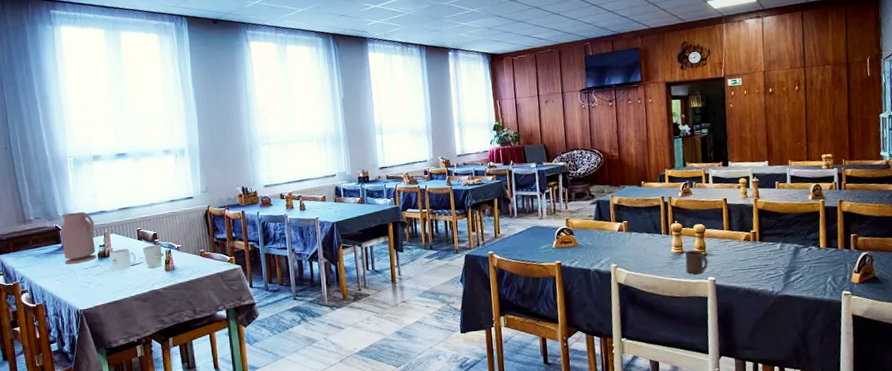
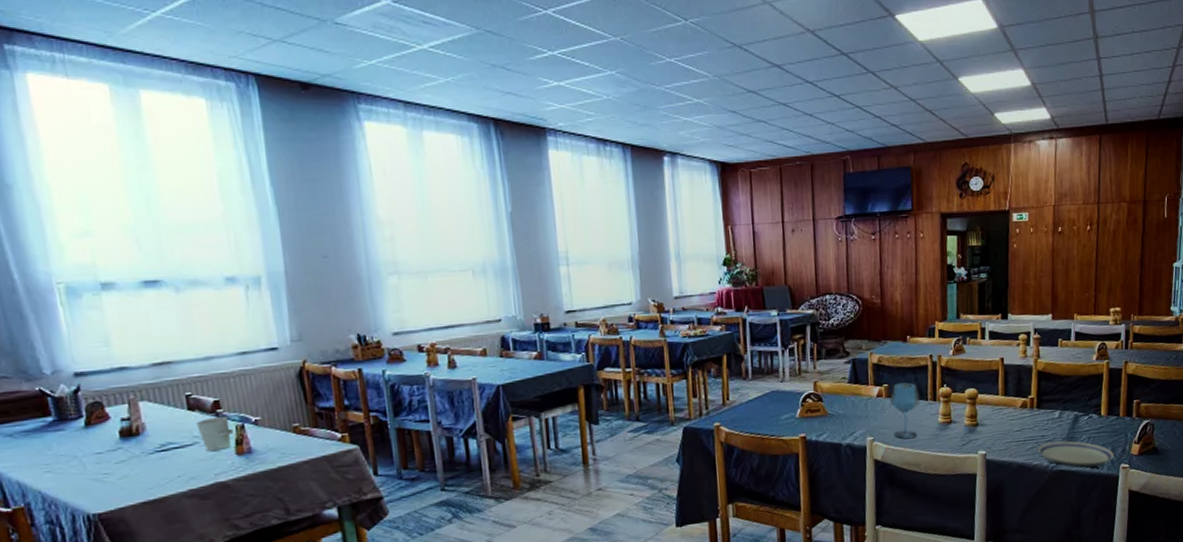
water jug: present [60,211,97,264] -> none [47,367,117,447]
mug: present [109,248,137,272] -> none [139,422,187,458]
wine glass: none [629,219,655,266] -> present [890,382,921,439]
cup: present [685,250,708,275] -> none [953,419,979,448]
plate: none [761,269,836,294] -> present [1037,440,1115,469]

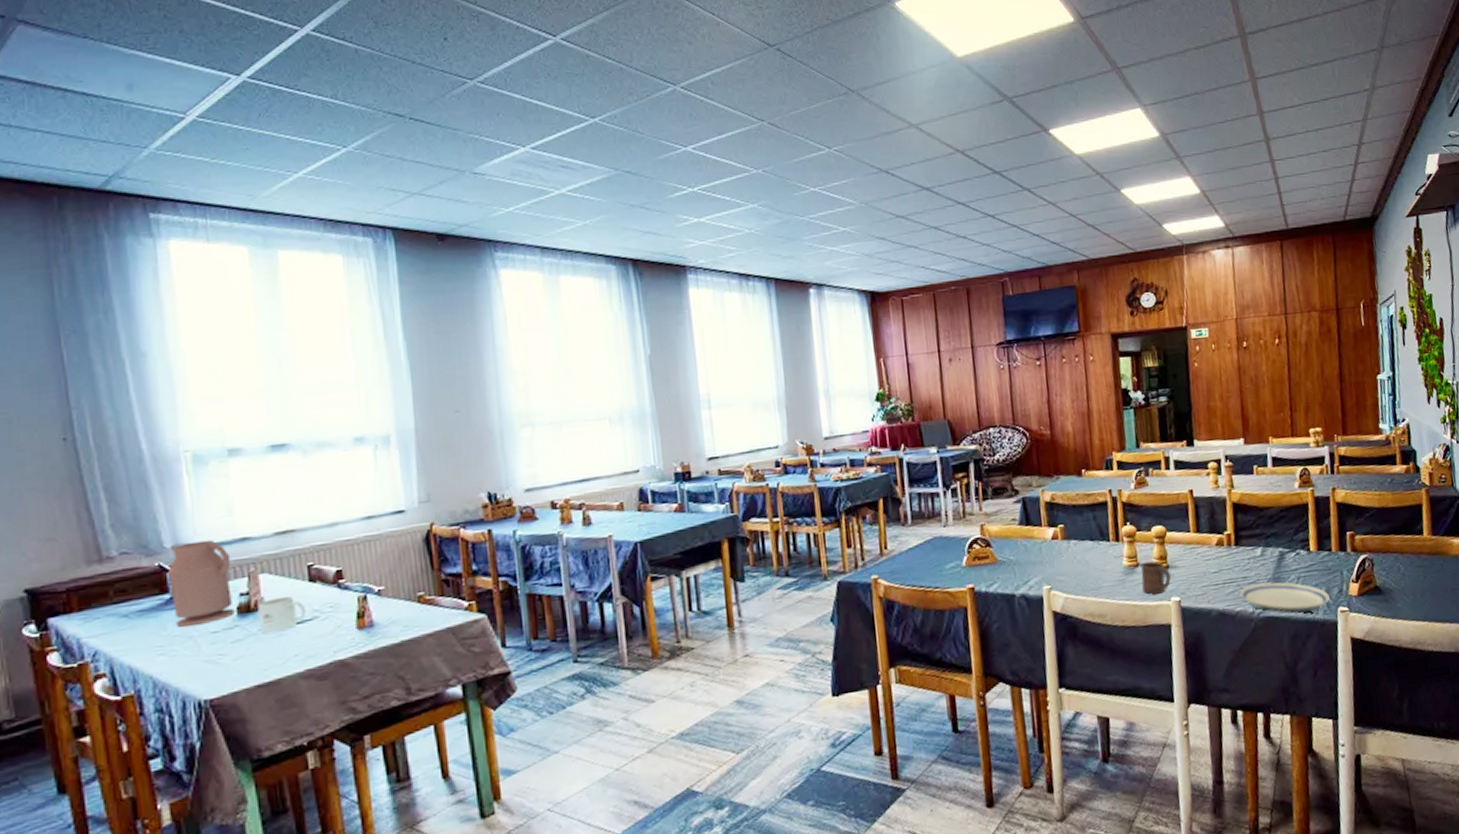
water jug: none [47,367,117,447] -> present [166,539,235,627]
mug: none [139,422,187,458] -> present [258,595,307,636]
cup: present [196,416,234,452] -> none [317,586,356,627]
wine glass: present [890,382,921,439] -> none [1067,522,1102,587]
cup: none [953,419,979,448] -> present [1140,560,1171,595]

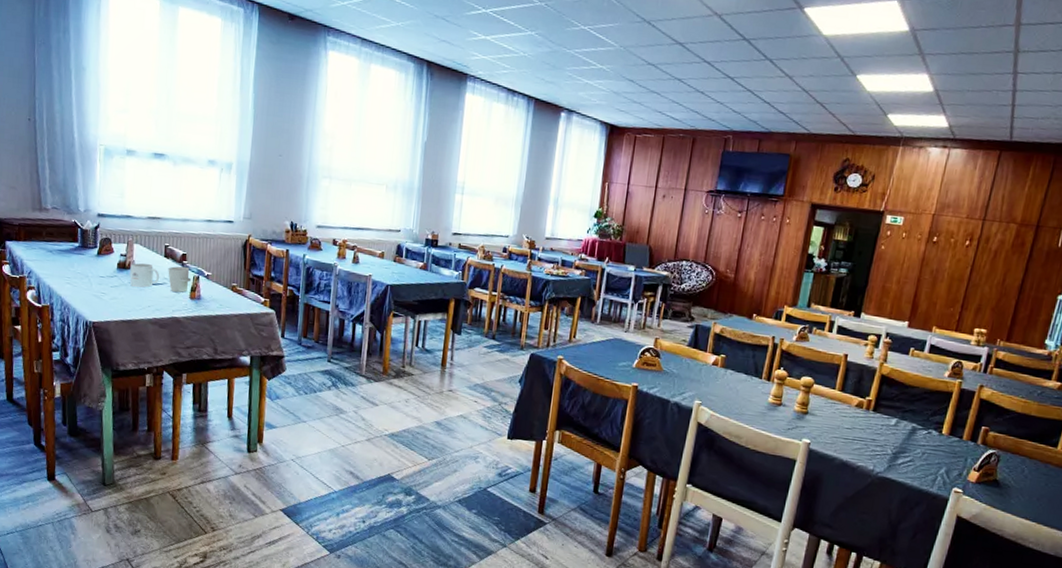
water jug: present [166,539,235,627] -> none [78,210,119,270]
cup: none [317,586,356,627] -> present [168,266,192,293]
cup: present [1140,560,1171,595] -> none [779,403,808,433]
plate: present [1239,582,1331,614] -> none [864,447,949,484]

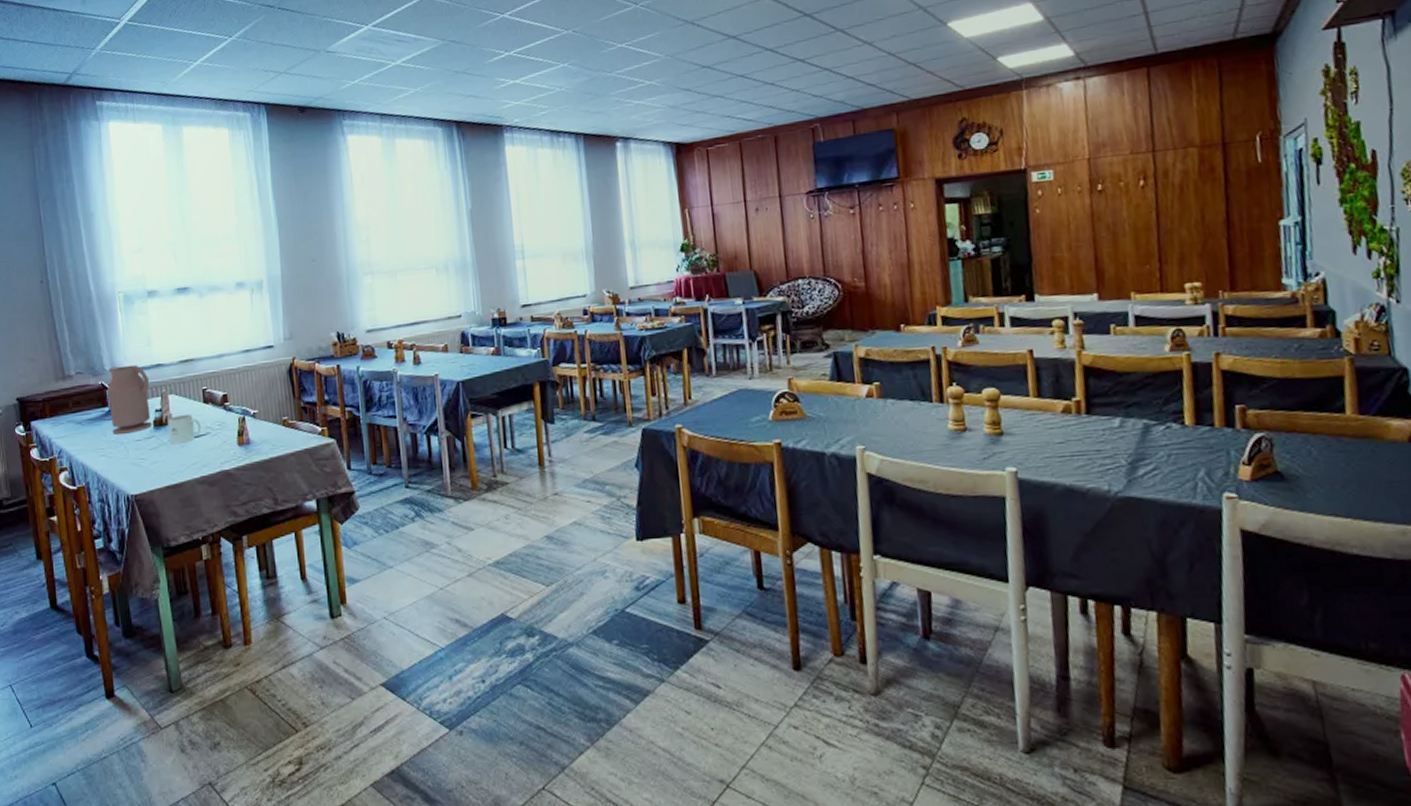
water jug: none [78,210,119,270] -> present [106,364,152,434]
cup: present [168,266,192,293] -> none [209,408,237,442]

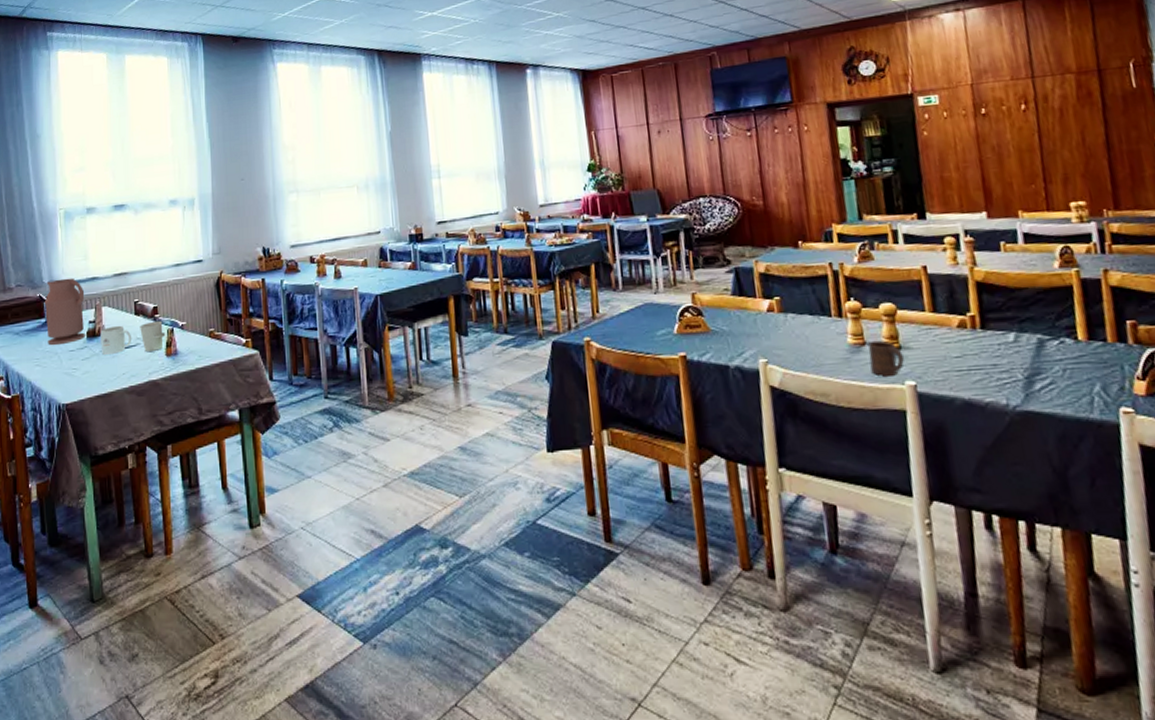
cup: none [209,408,237,442] -> present [140,320,166,353]
cup: none [969,426,1006,463] -> present [868,340,905,377]

